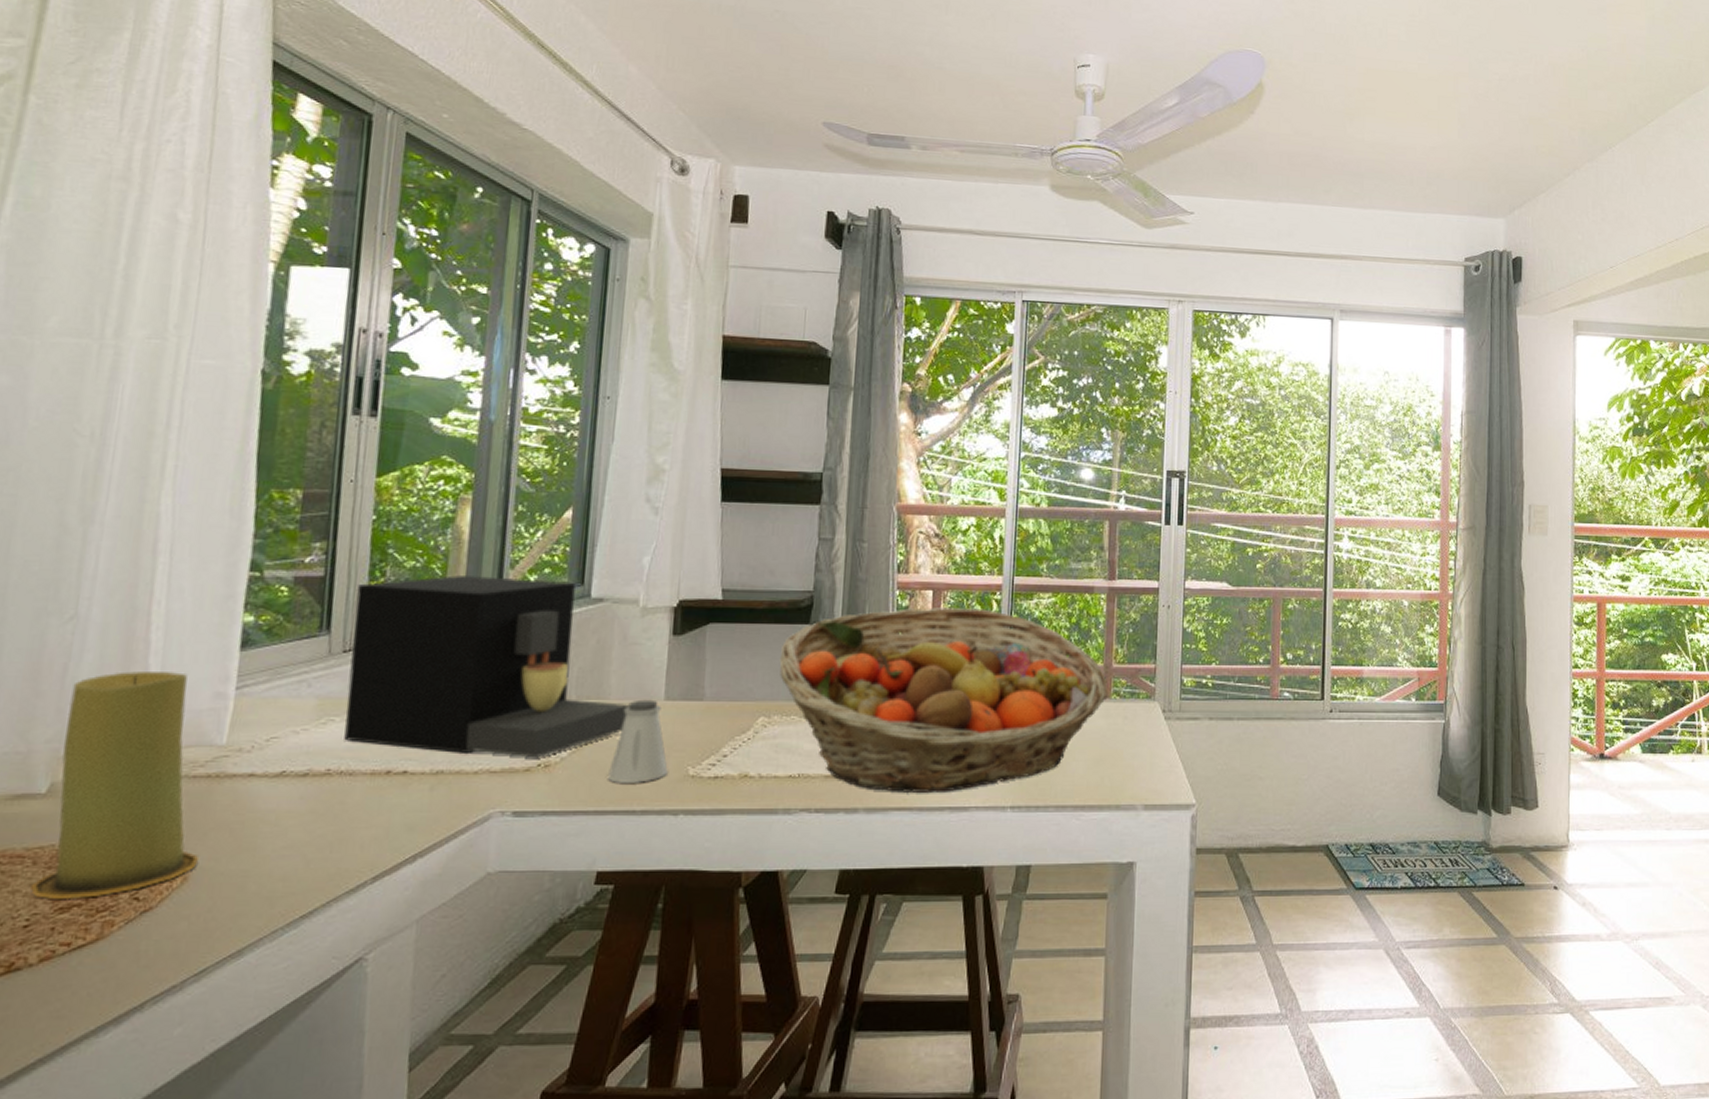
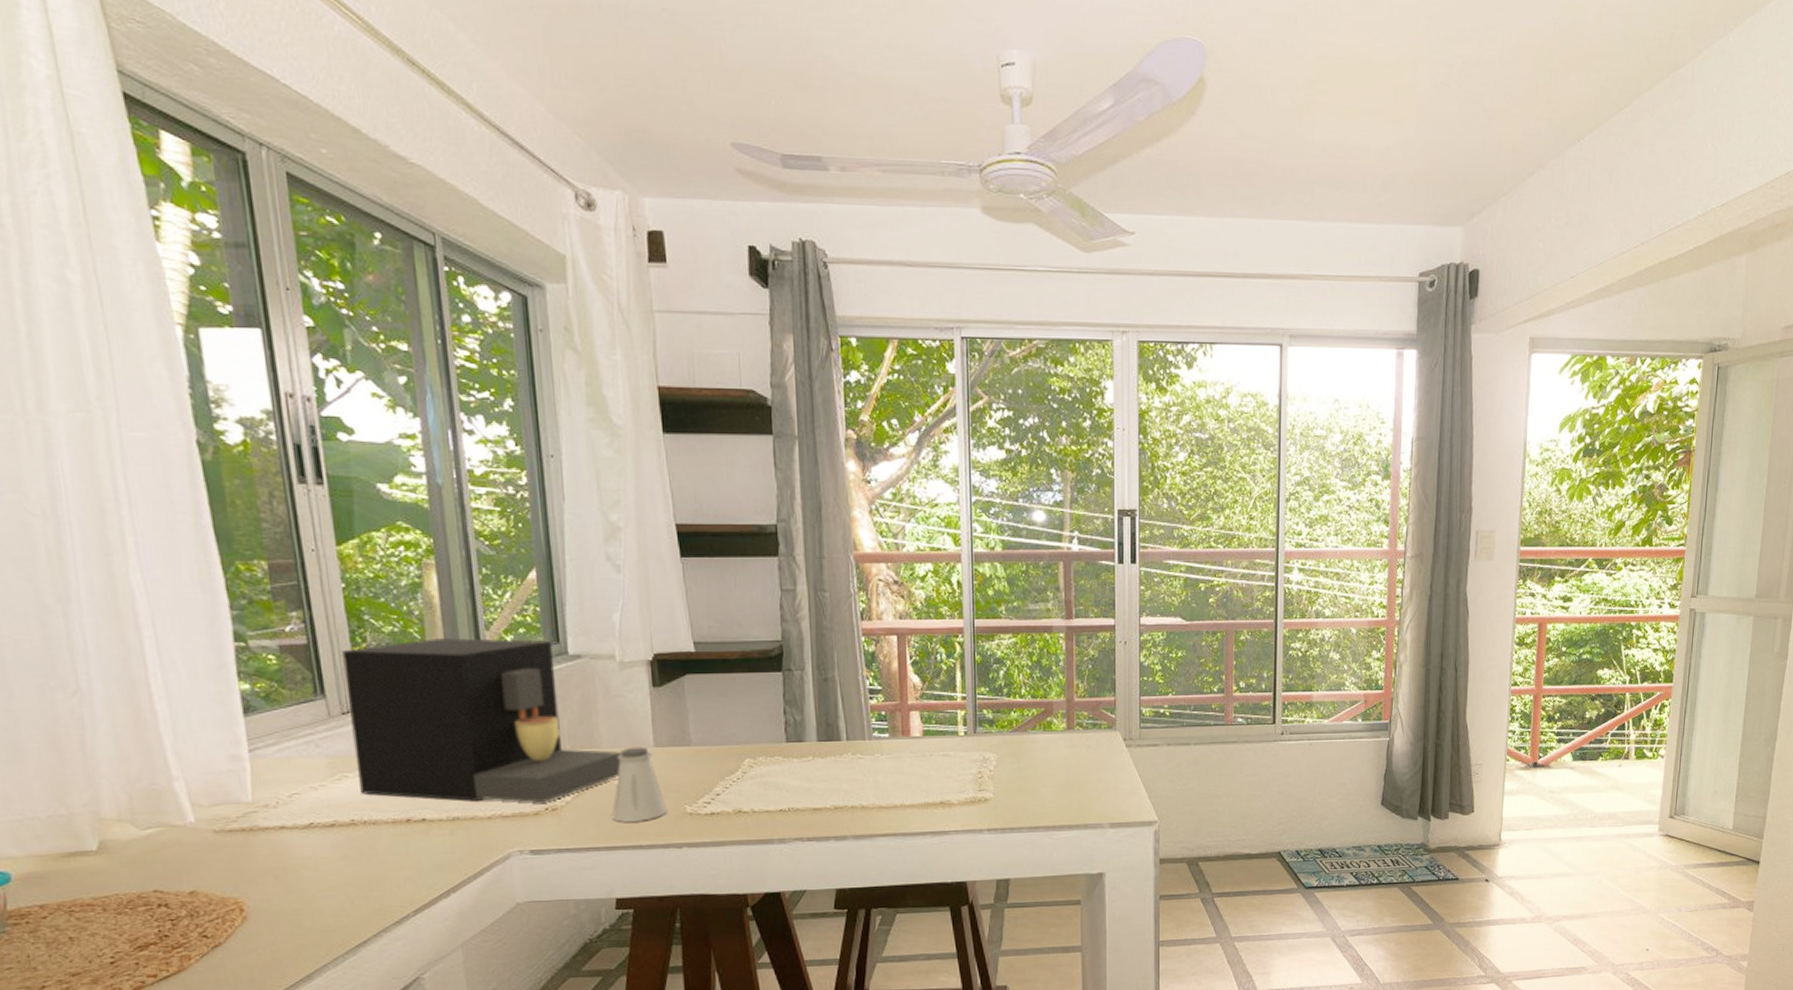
candle: present [31,671,200,900] -> none [94,738,253,940]
fruit basket: present [779,607,1108,792] -> none [757,651,1072,821]

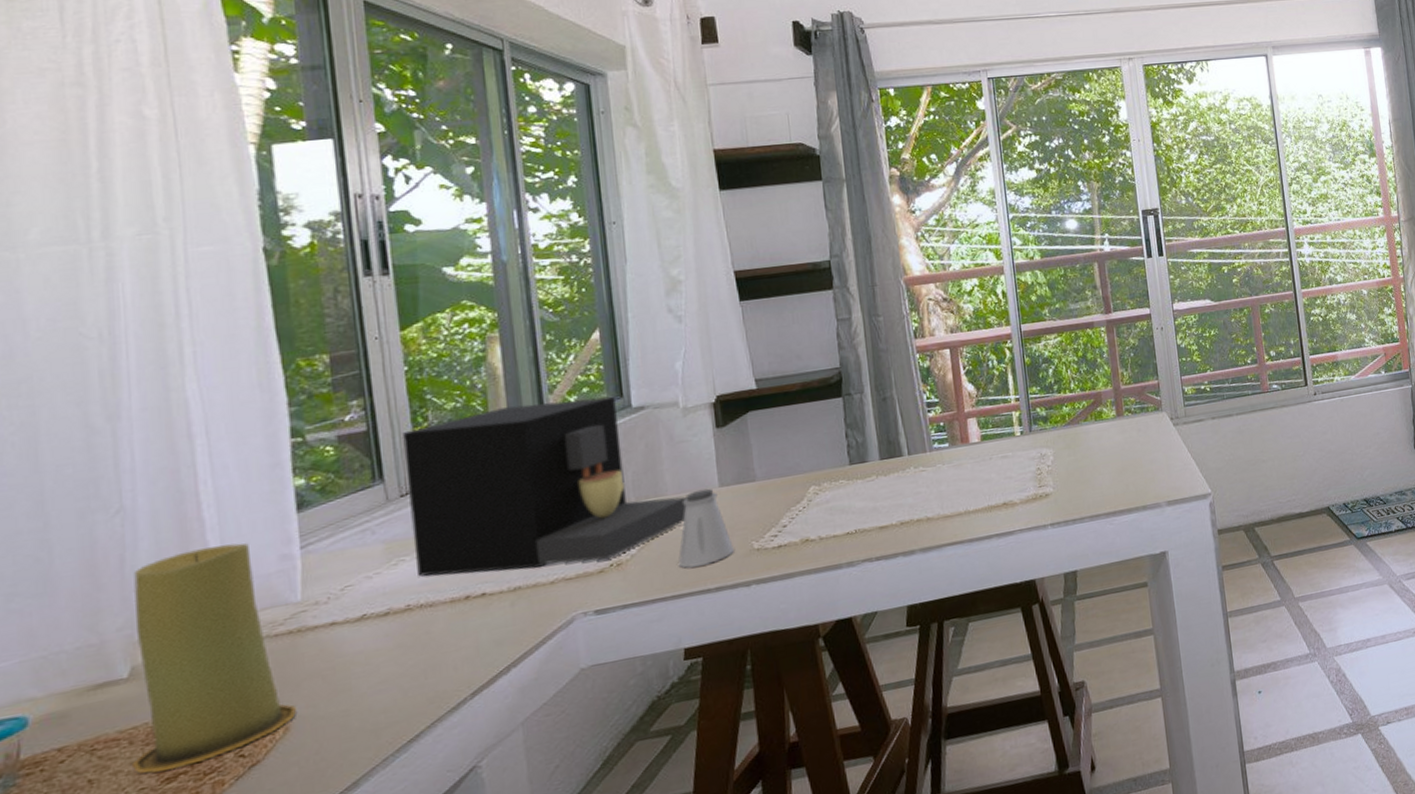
candle: none [94,738,253,940] -> present [133,543,297,774]

